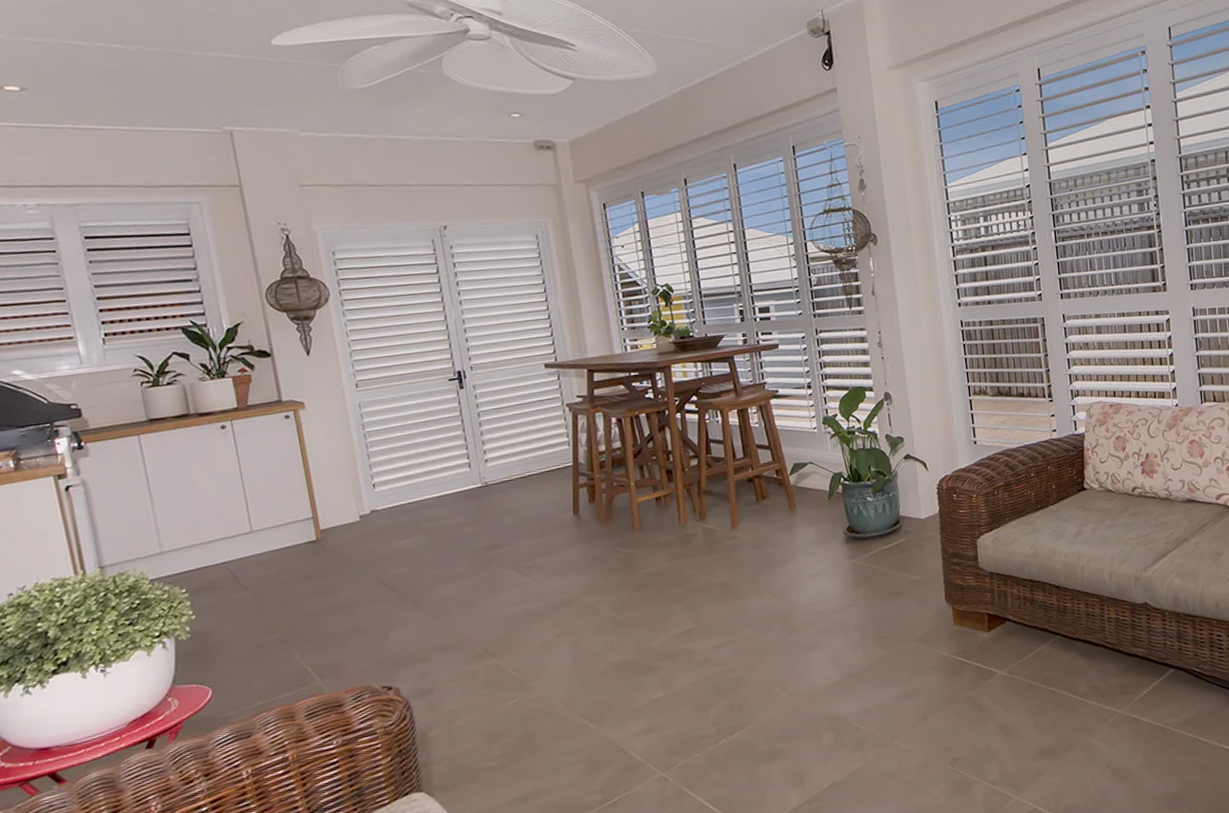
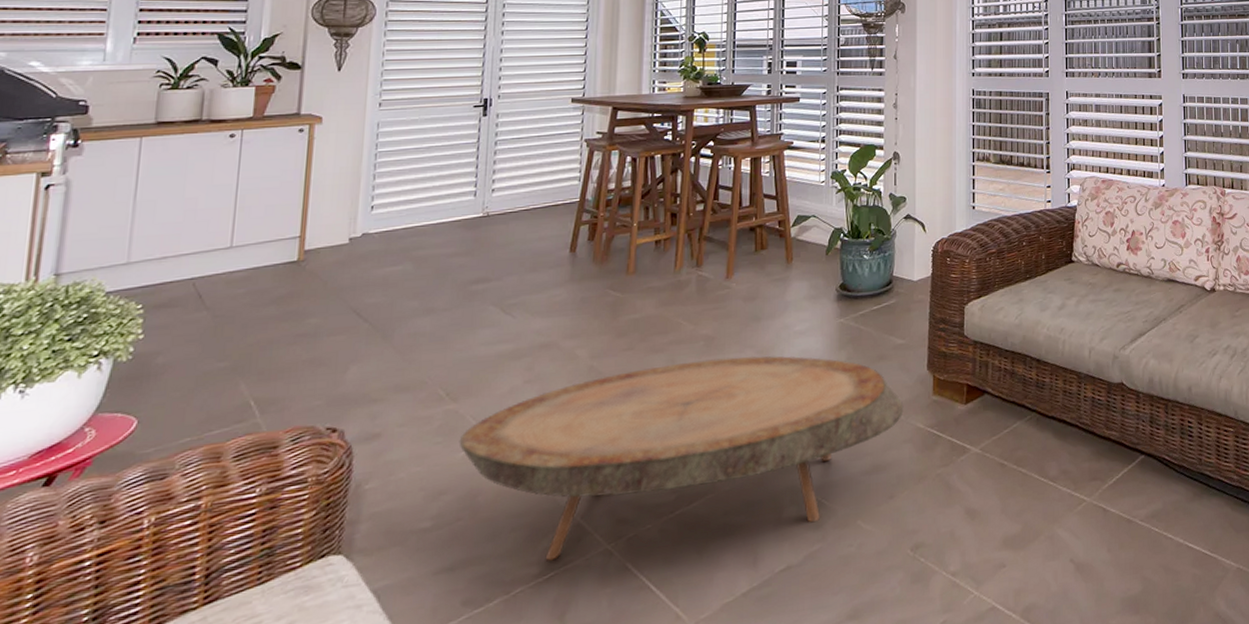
coffee table: none [505,597,927,789] -> present [459,355,904,561]

